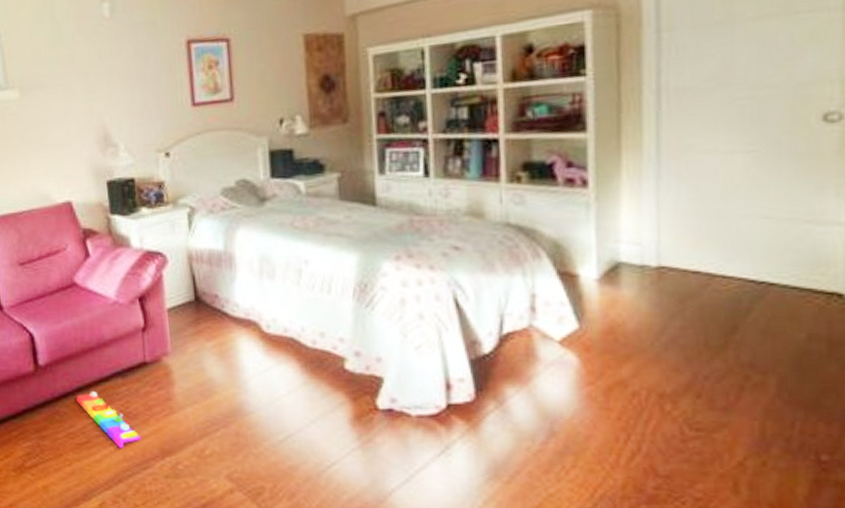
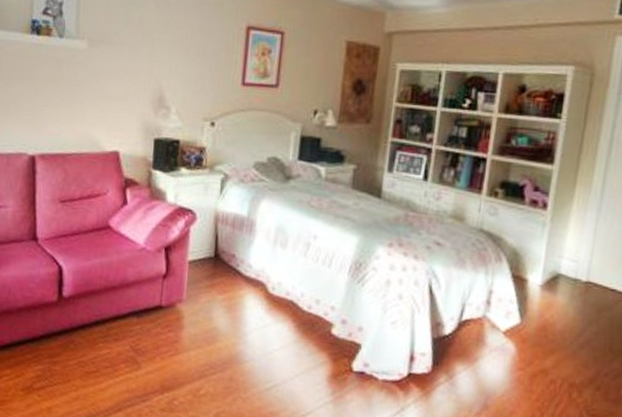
knob puzzle: present [75,390,141,448] -> none [91,325,145,380]

